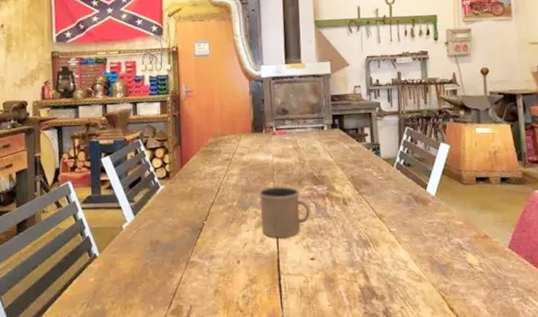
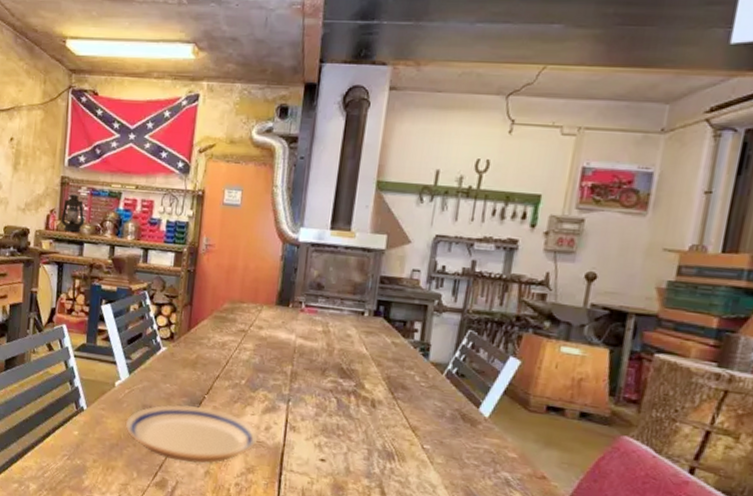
plate: none [136,233,255,286] -> present [125,404,258,463]
mug: present [259,186,311,238] -> none [268,371,331,431]

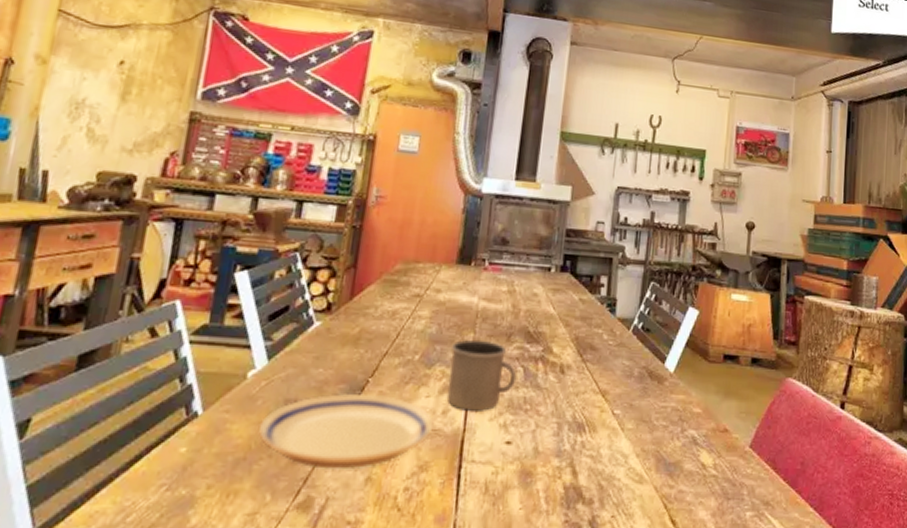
oil lamp: present [61,194,85,232] -> none [185,133,221,180]
mug: none [268,371,331,431] -> present [446,339,517,411]

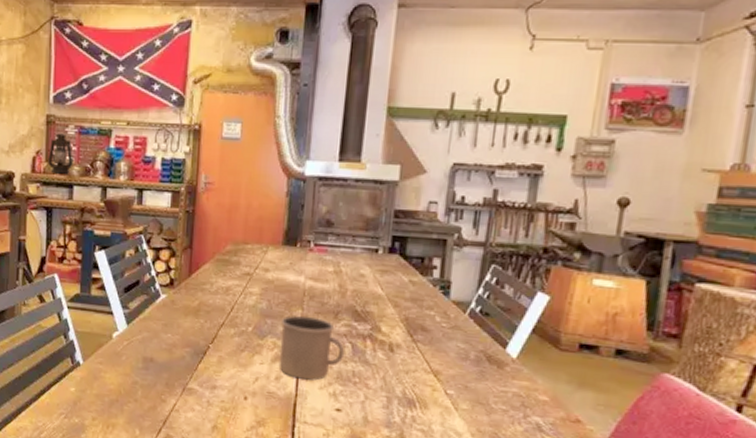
oil lamp: none [185,133,221,180] -> present [48,133,74,174]
plate: present [259,394,434,468] -> none [125,355,268,418]

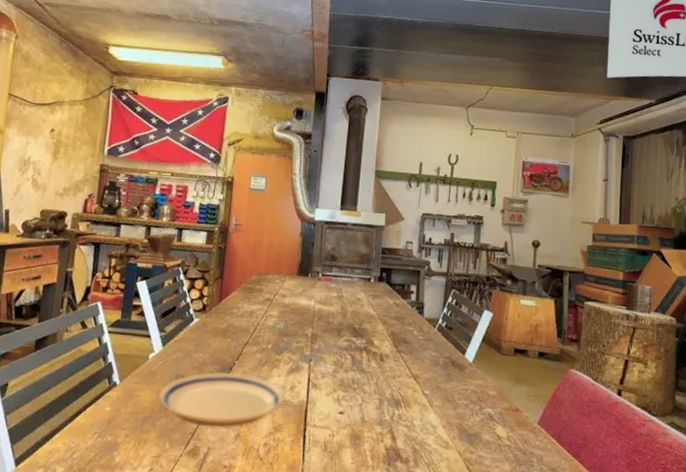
plate: none [125,355,268,418] -> present [158,372,284,427]
mug: present [278,315,345,380] -> none [293,333,346,388]

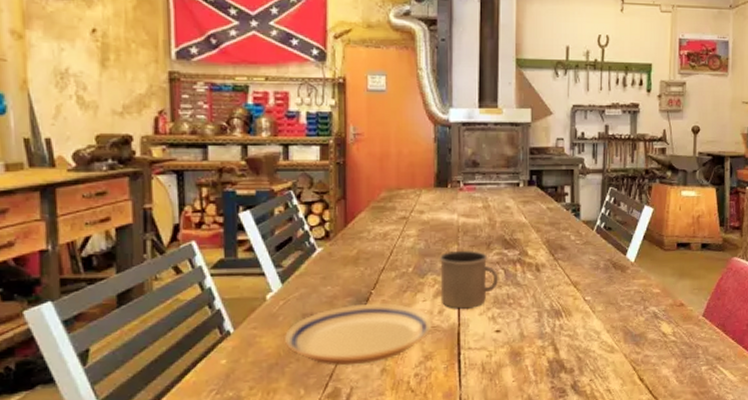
oil lamp: present [99,180,123,215] -> none [174,91,206,134]
mug: none [293,333,346,388] -> present [440,250,499,309]

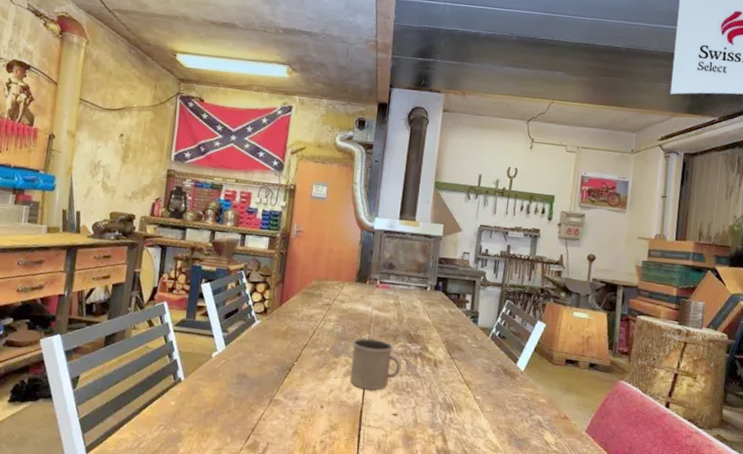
oil lamp: none [174,91,206,134] -> present [166,185,189,219]
plate: present [284,303,432,365] -> none [221,371,341,424]

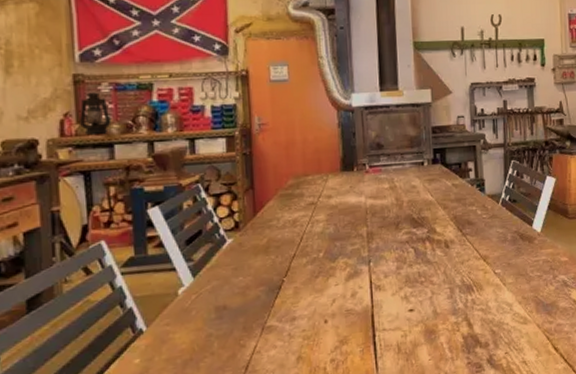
mug: present [349,338,401,391] -> none [350,231,410,291]

